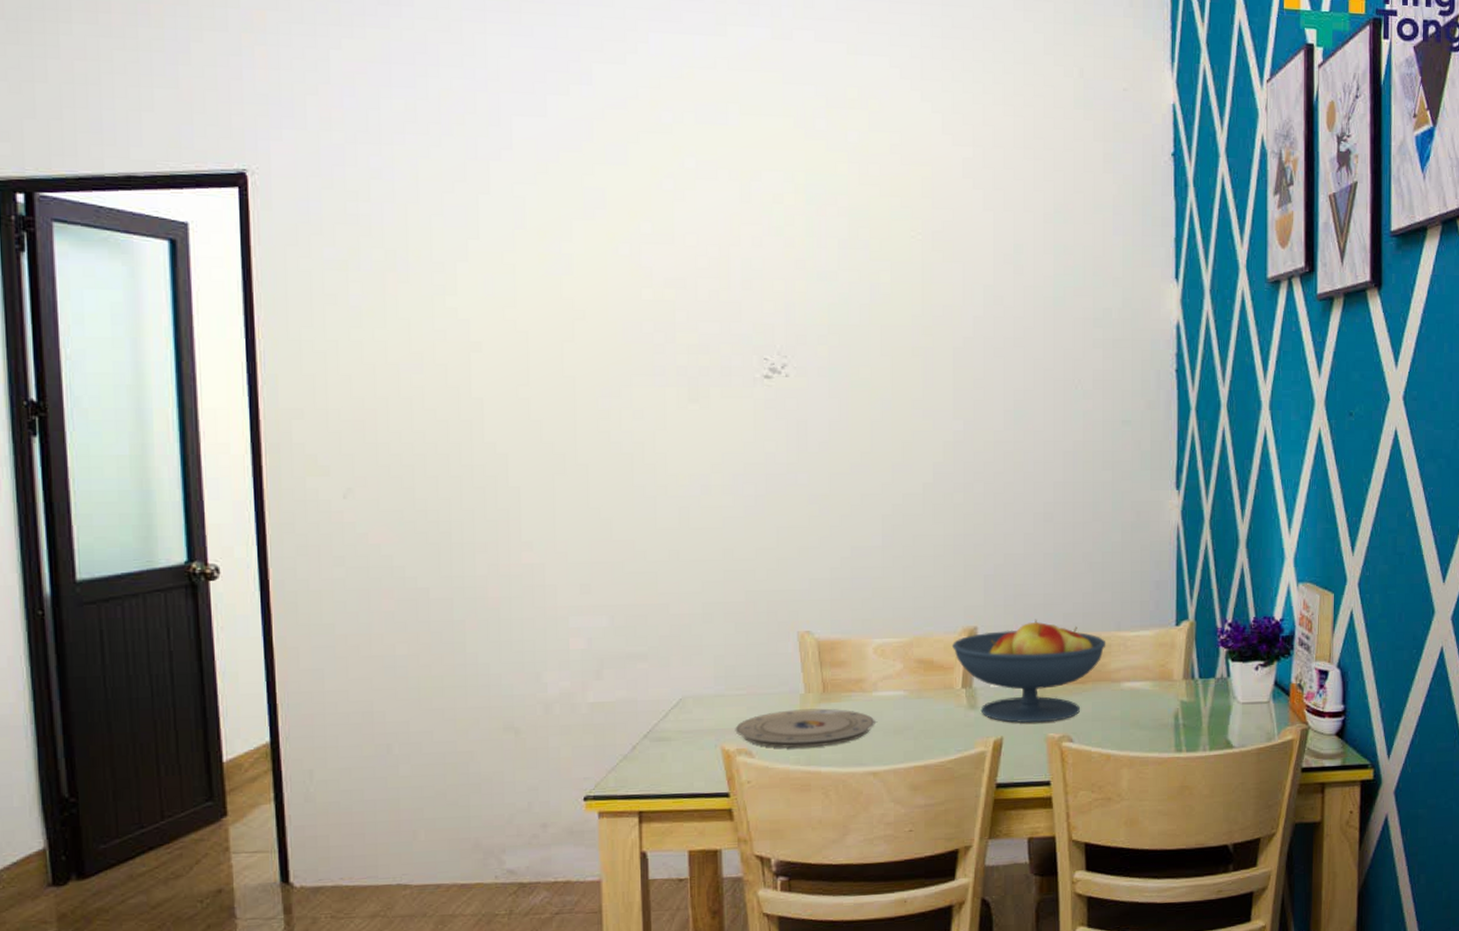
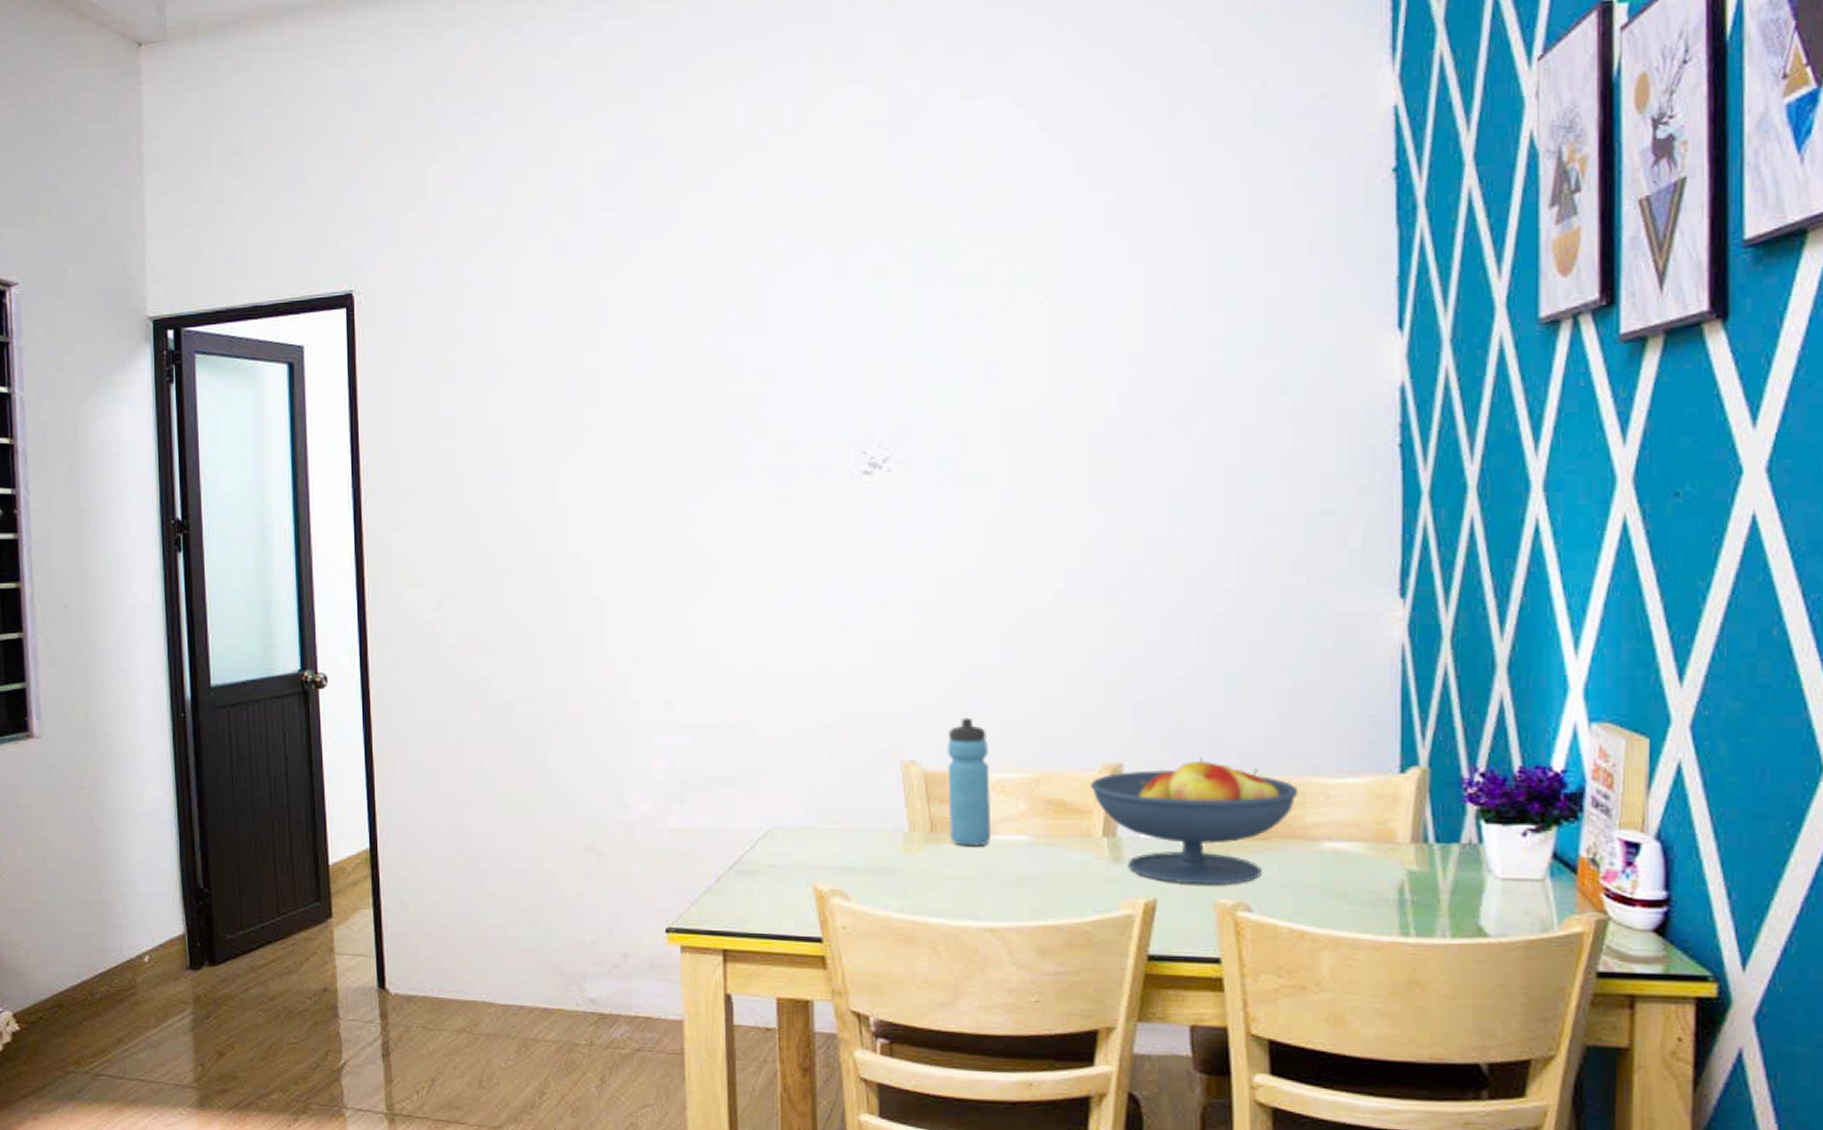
plate: present [735,708,875,748] -> none [829,849,994,894]
water bottle: none [837,592,874,703] -> present [947,717,992,847]

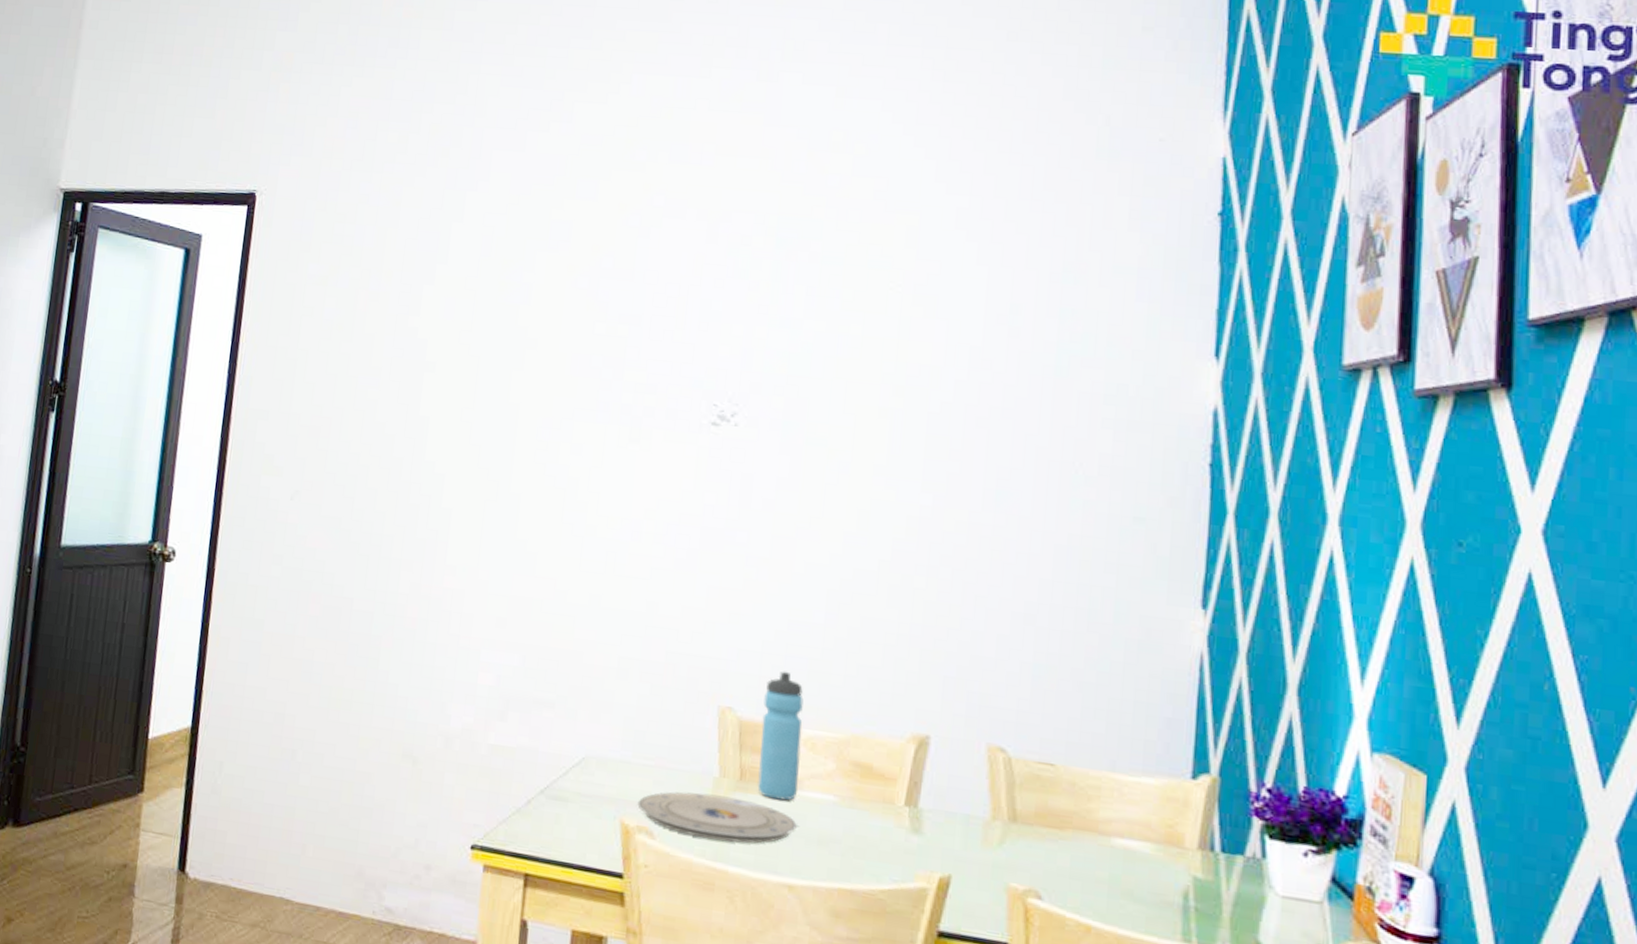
plate: none [829,849,994,894] -> present [637,791,797,844]
fruit bowl: present [1089,757,1299,885] -> none [896,738,1095,870]

